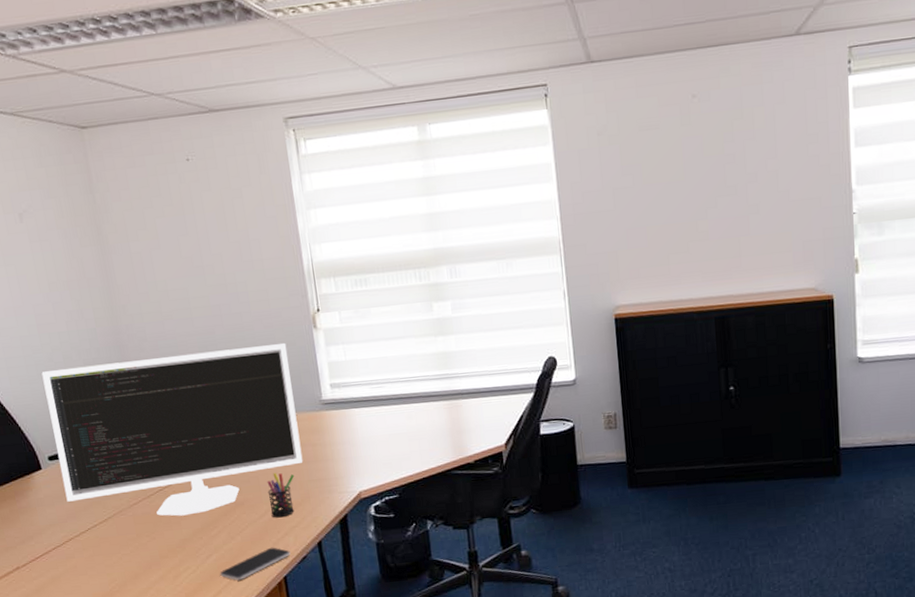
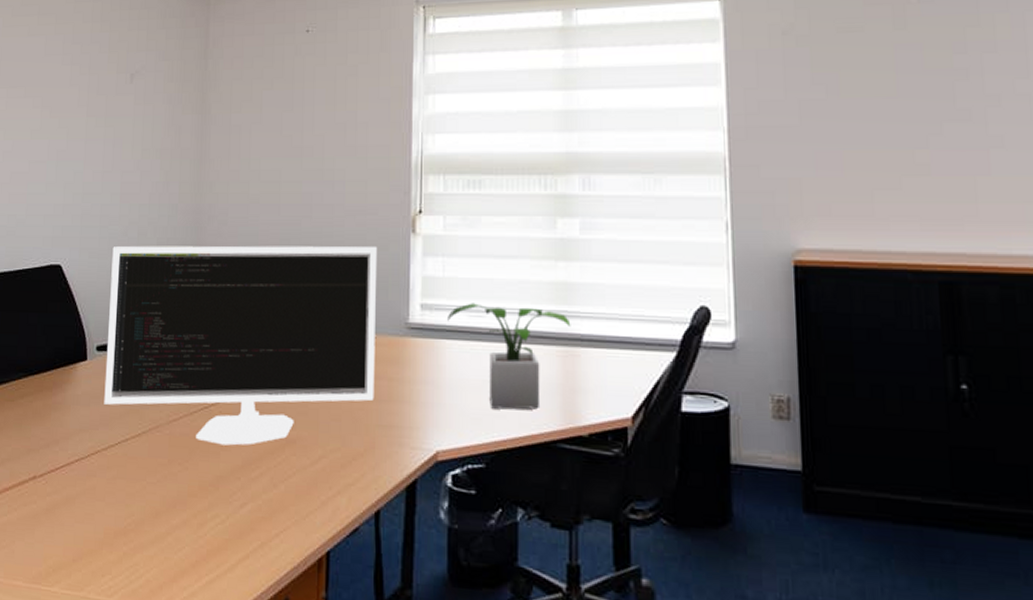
smartphone: present [220,547,291,581] -> none [251,507,340,546]
pen holder: present [267,473,295,518] -> none [325,408,361,469]
potted plant: none [353,375,453,454] -> present [448,303,571,410]

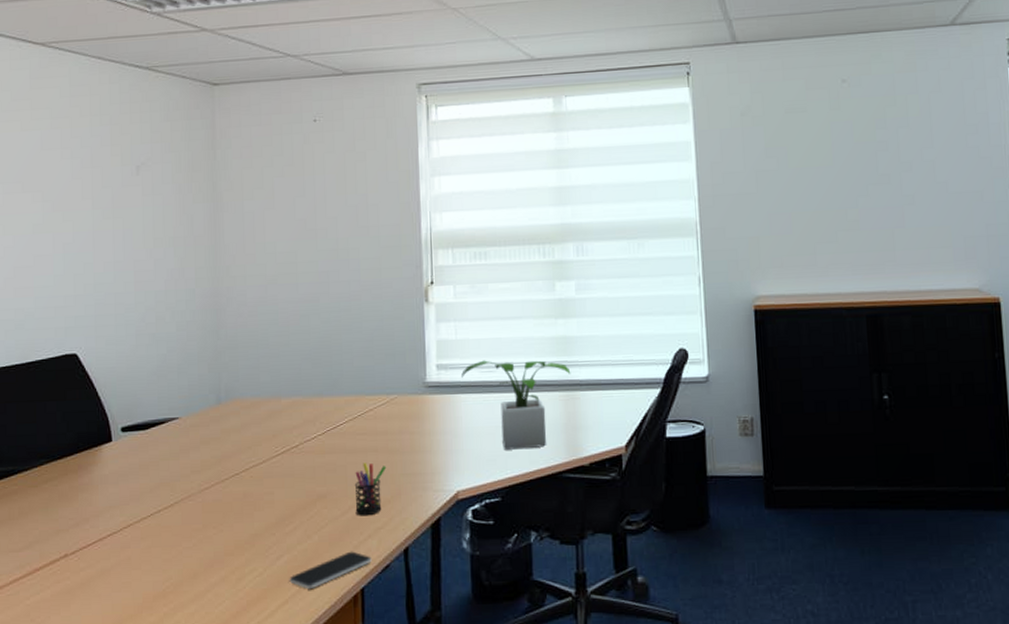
computer monitor: present [104,245,378,446] -> none [130,317,398,506]
smartphone: none [251,507,340,546] -> present [289,551,372,590]
pen holder: none [325,408,361,469] -> present [354,462,387,516]

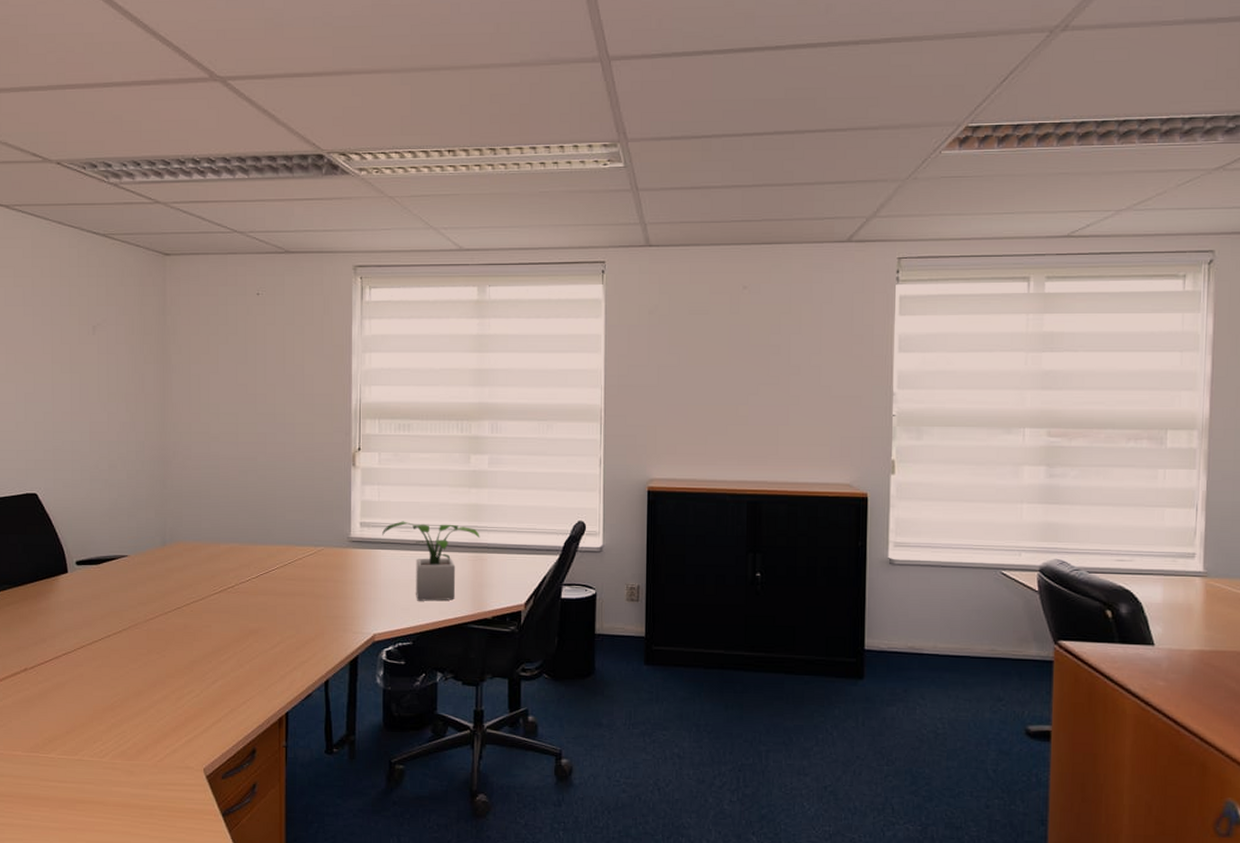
smartphone: present [289,551,372,590] -> none [223,680,296,711]
pen holder: present [354,462,387,516] -> none [283,604,312,651]

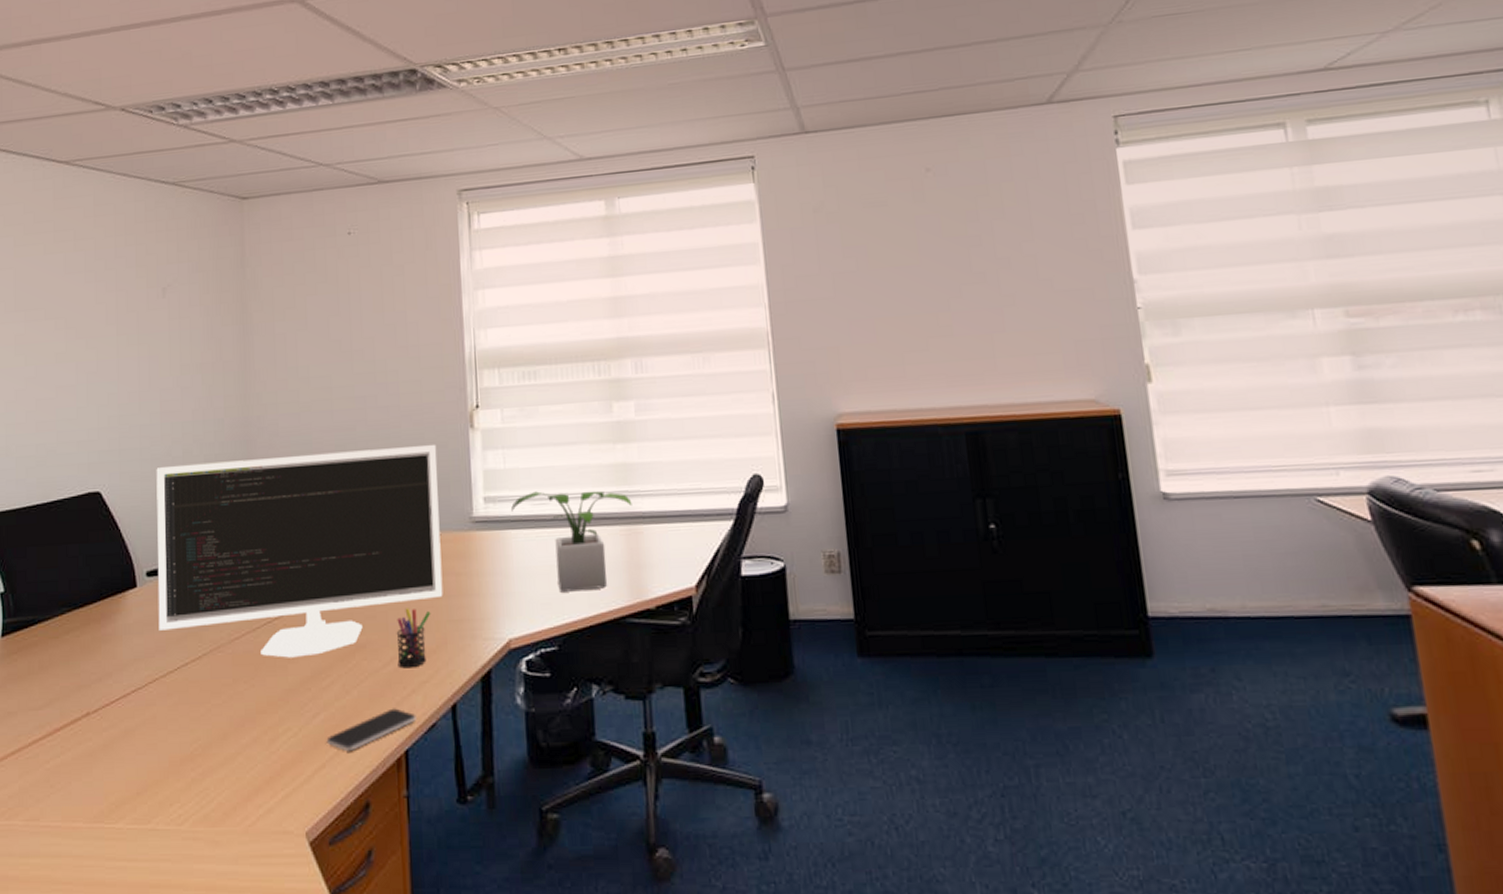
computer monitor: none [85,476,324,637] -> present [156,445,443,658]
smartphone: none [223,680,296,711] -> present [326,708,416,752]
pen holder: none [283,604,312,651] -> present [396,608,431,669]

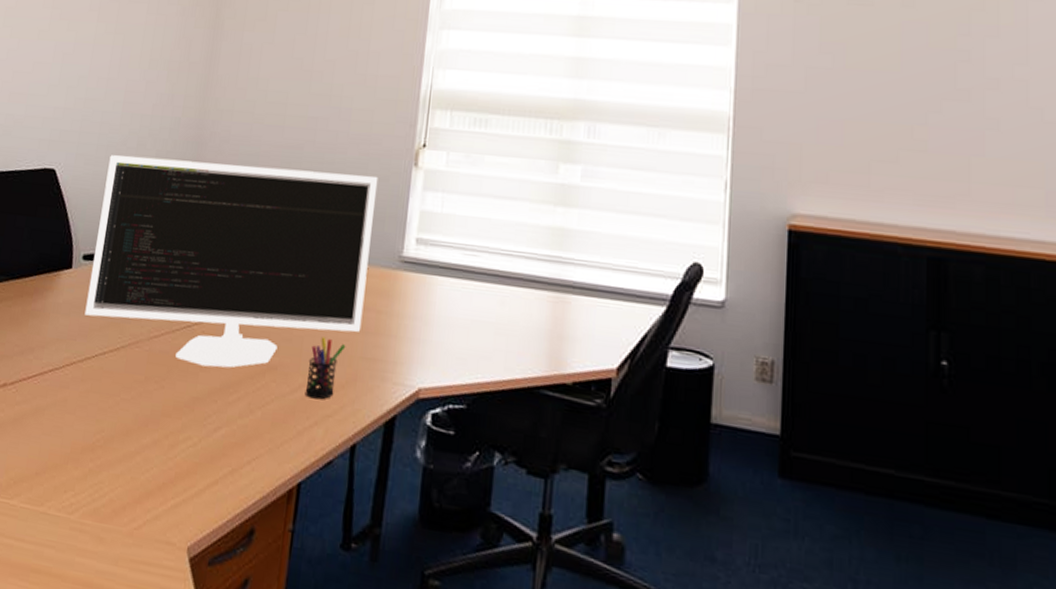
smartphone: present [326,708,416,752] -> none [223,436,315,473]
potted plant: present [511,491,633,592] -> none [442,241,564,354]

